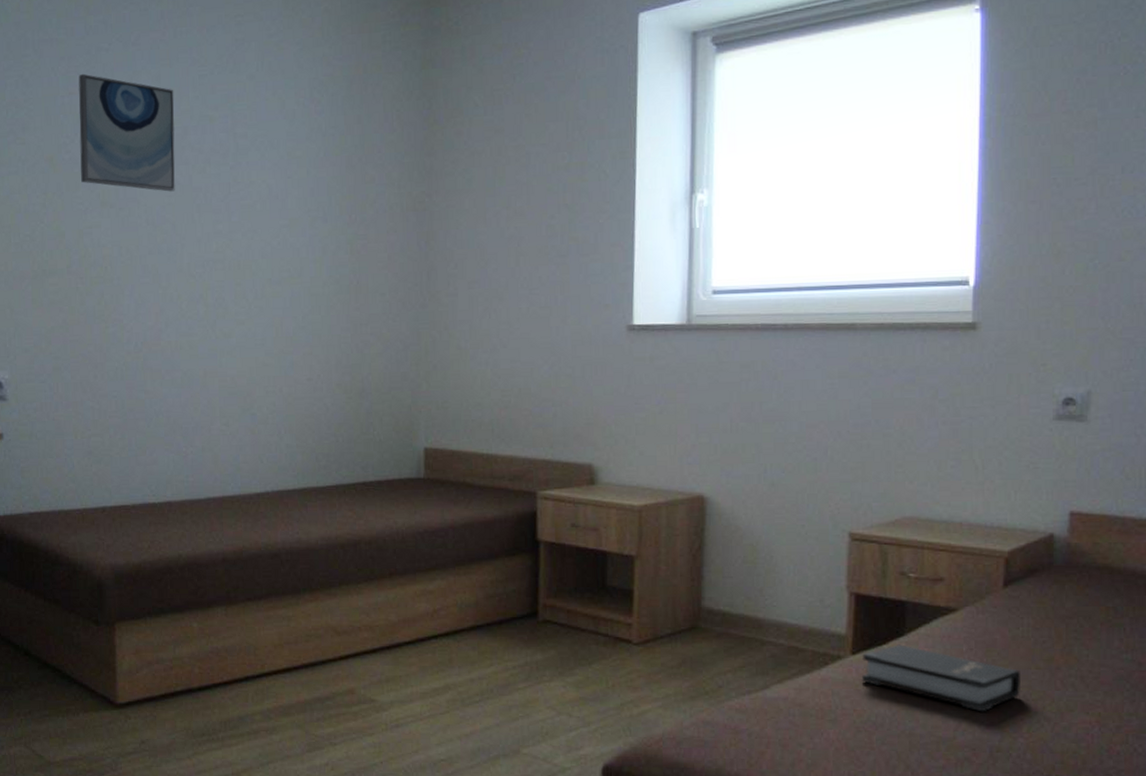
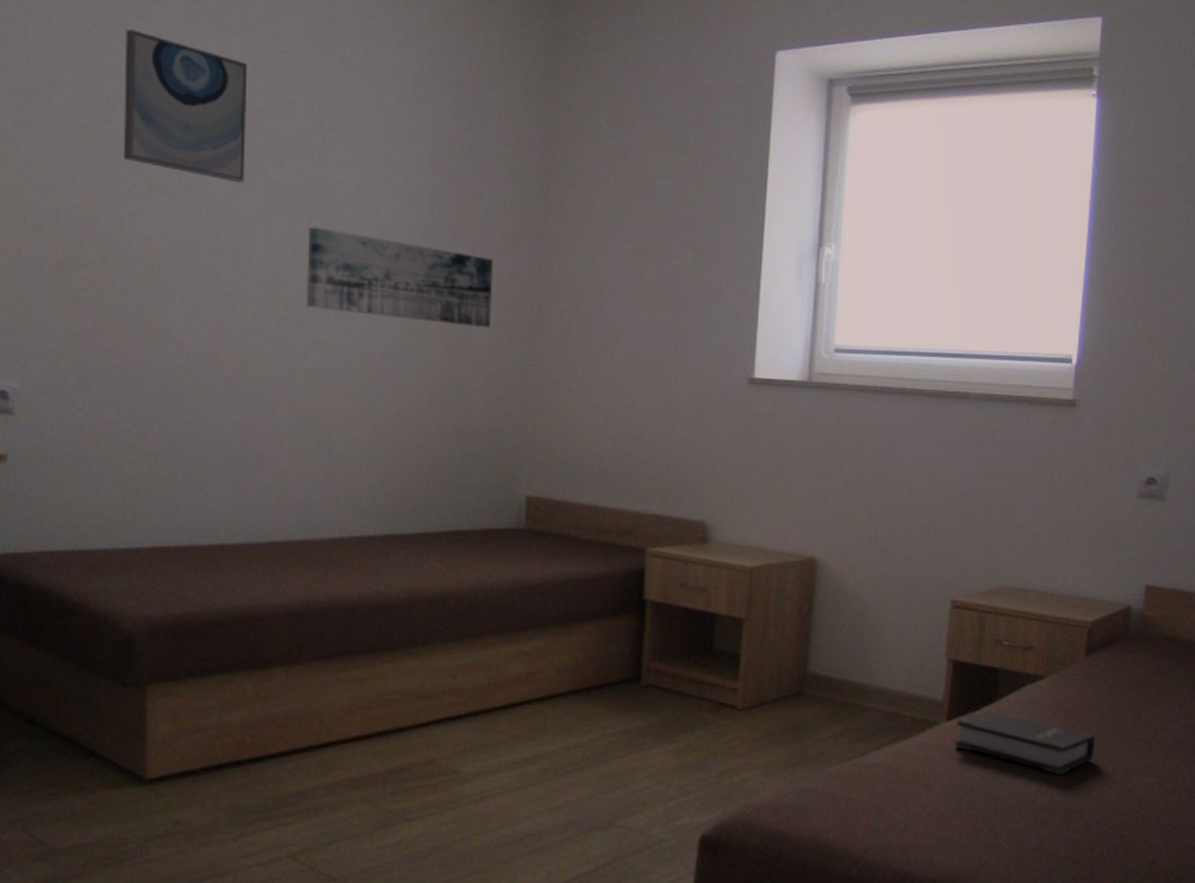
wall art: none [228,222,387,298] -> present [307,226,494,328]

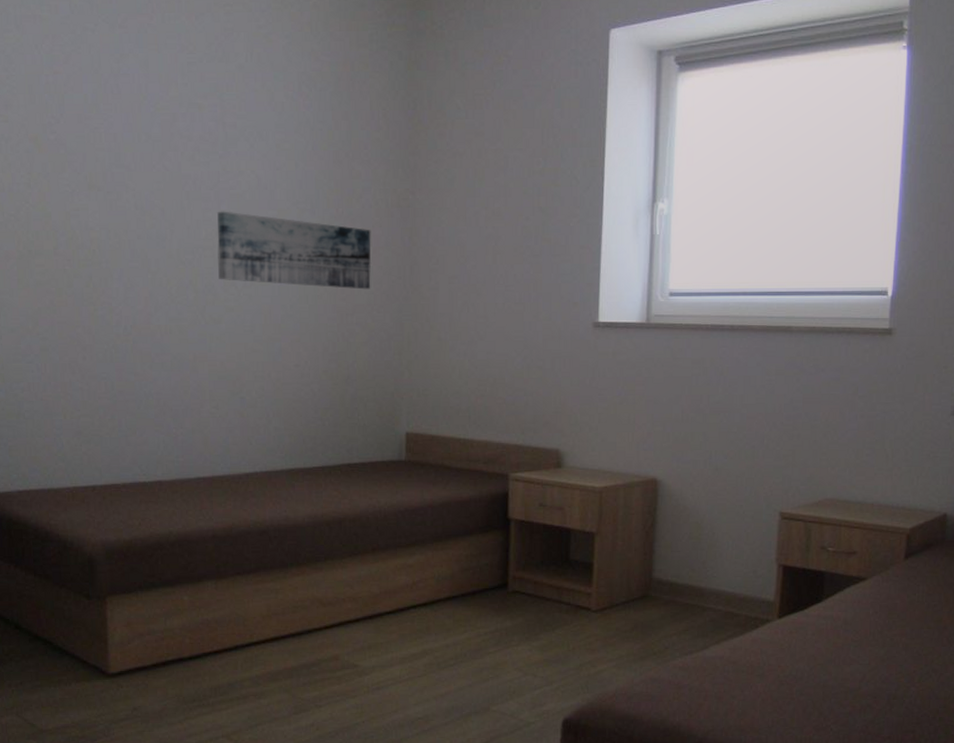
wall art: present [124,28,248,183] -> none [63,53,164,178]
hardback book: present [954,710,1096,776] -> none [785,609,915,666]

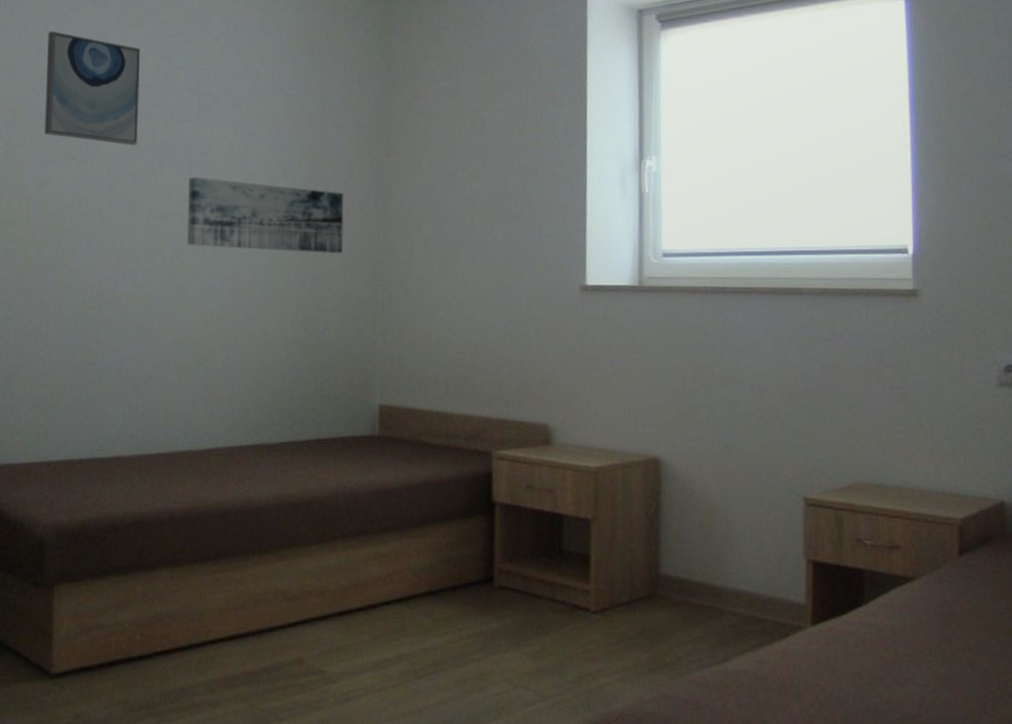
wall art: none [63,53,164,178] -> present [45,31,141,146]

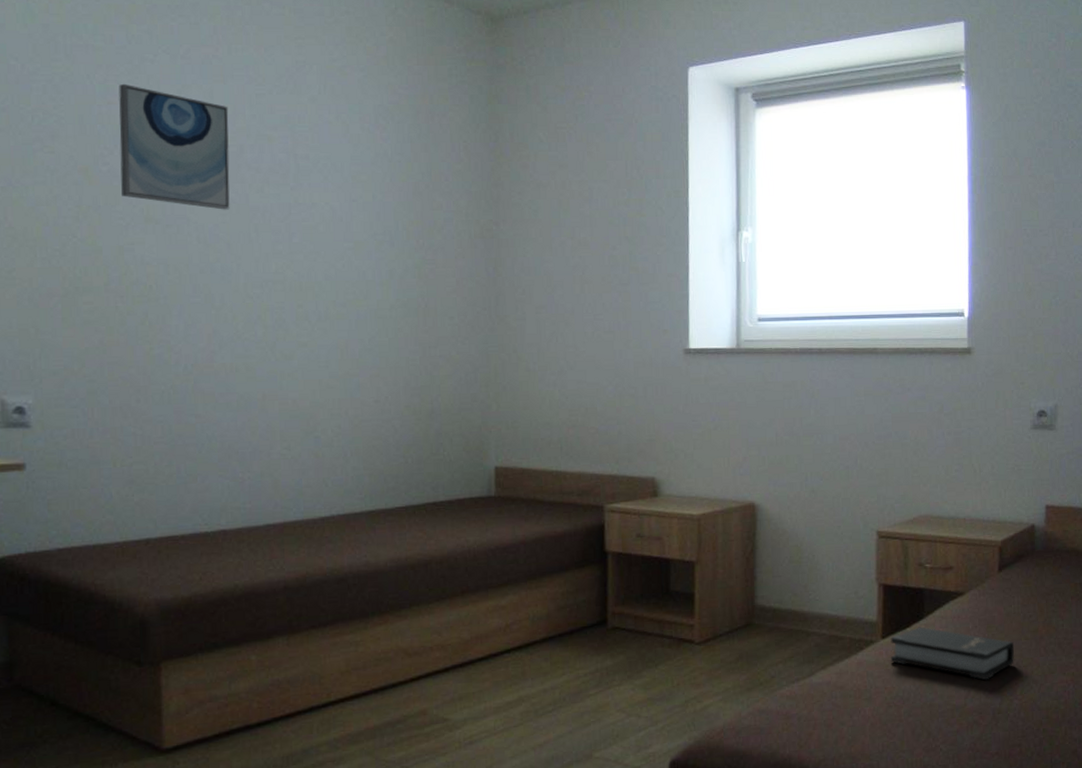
wall art: present [187,177,344,254] -> none [288,243,455,322]
hardback book: none [822,615,983,688] -> present [890,626,1015,680]

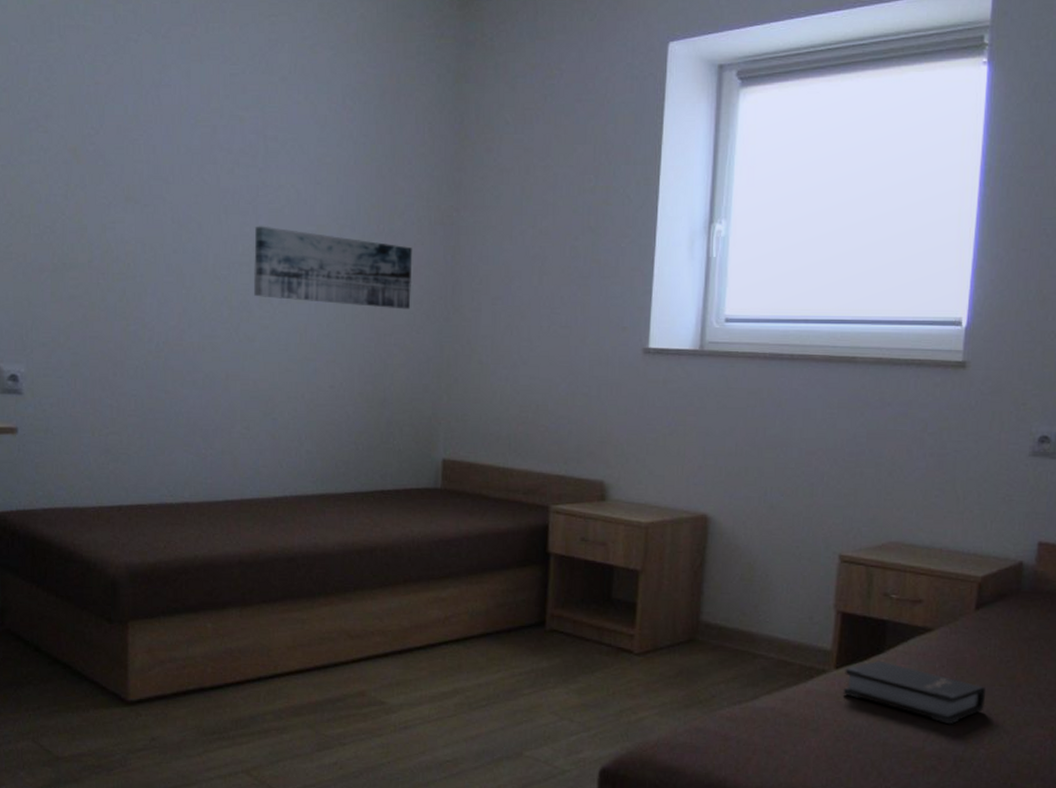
wall art: present [119,83,230,210] -> none [105,63,204,191]
wall art: none [288,243,455,322] -> present [254,226,413,310]

